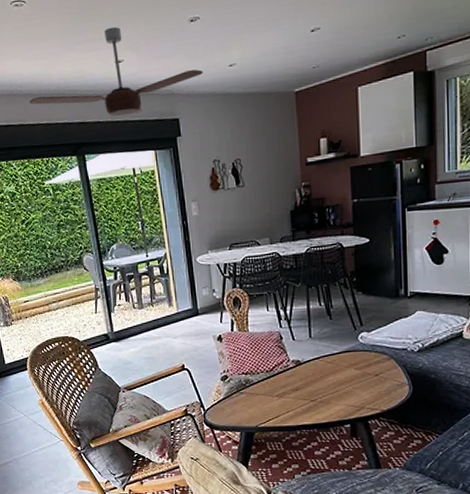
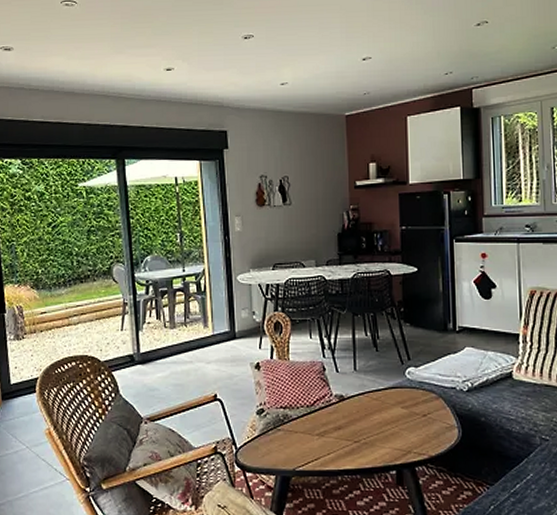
ceiling fan: present [29,26,203,117] -> none [70,35,254,124]

